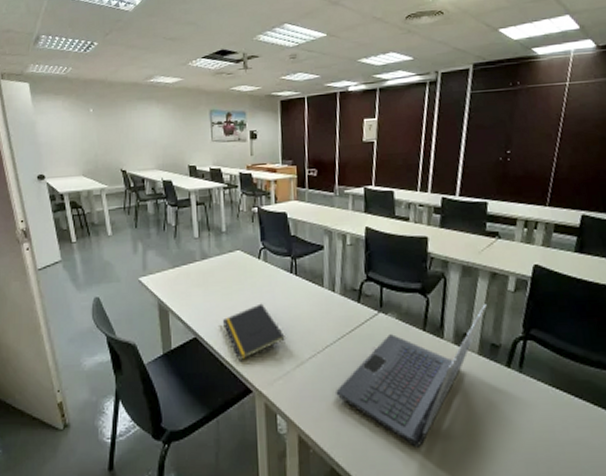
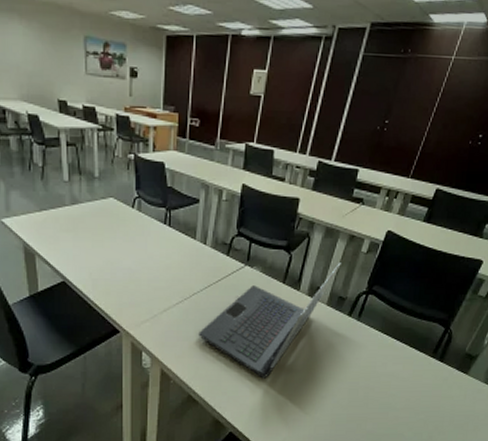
notepad: present [223,303,285,362] -> none [93,251,155,305]

